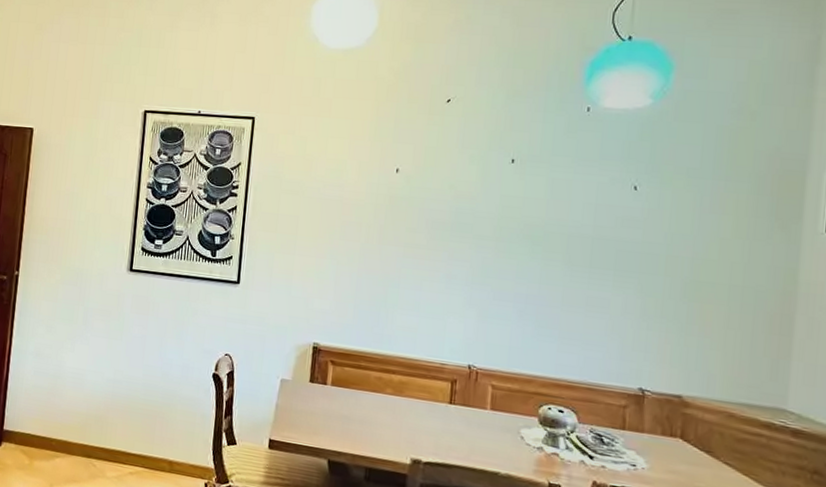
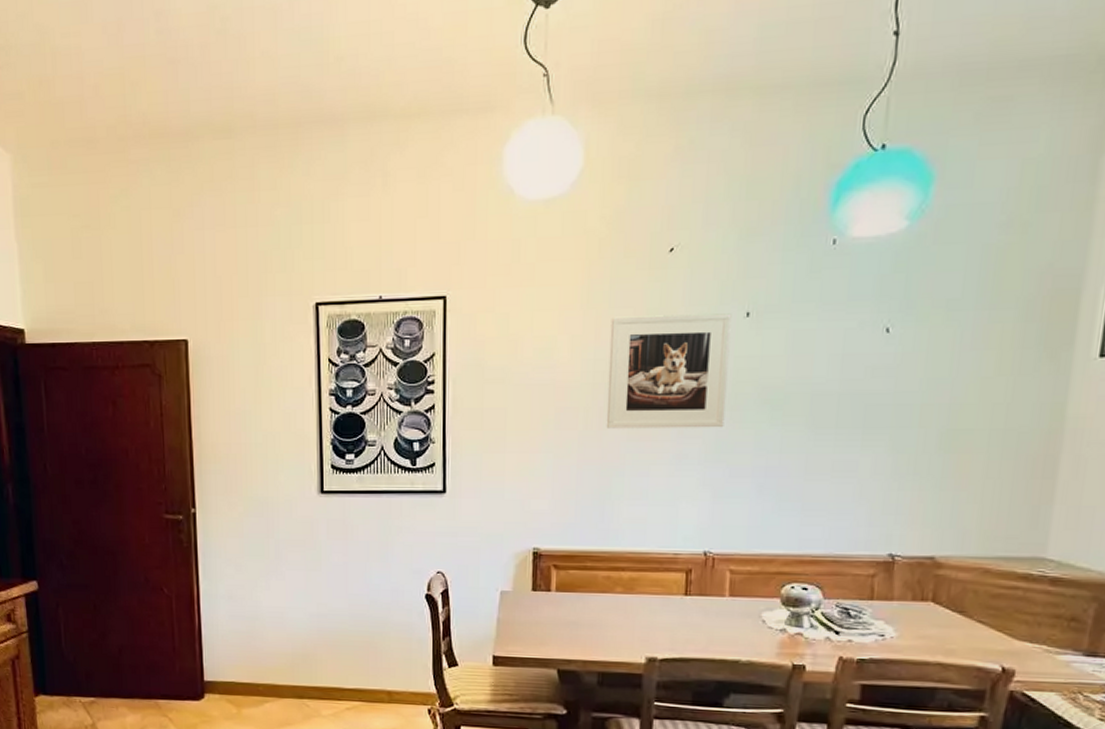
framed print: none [385,150,499,256] -> present [606,313,732,429]

